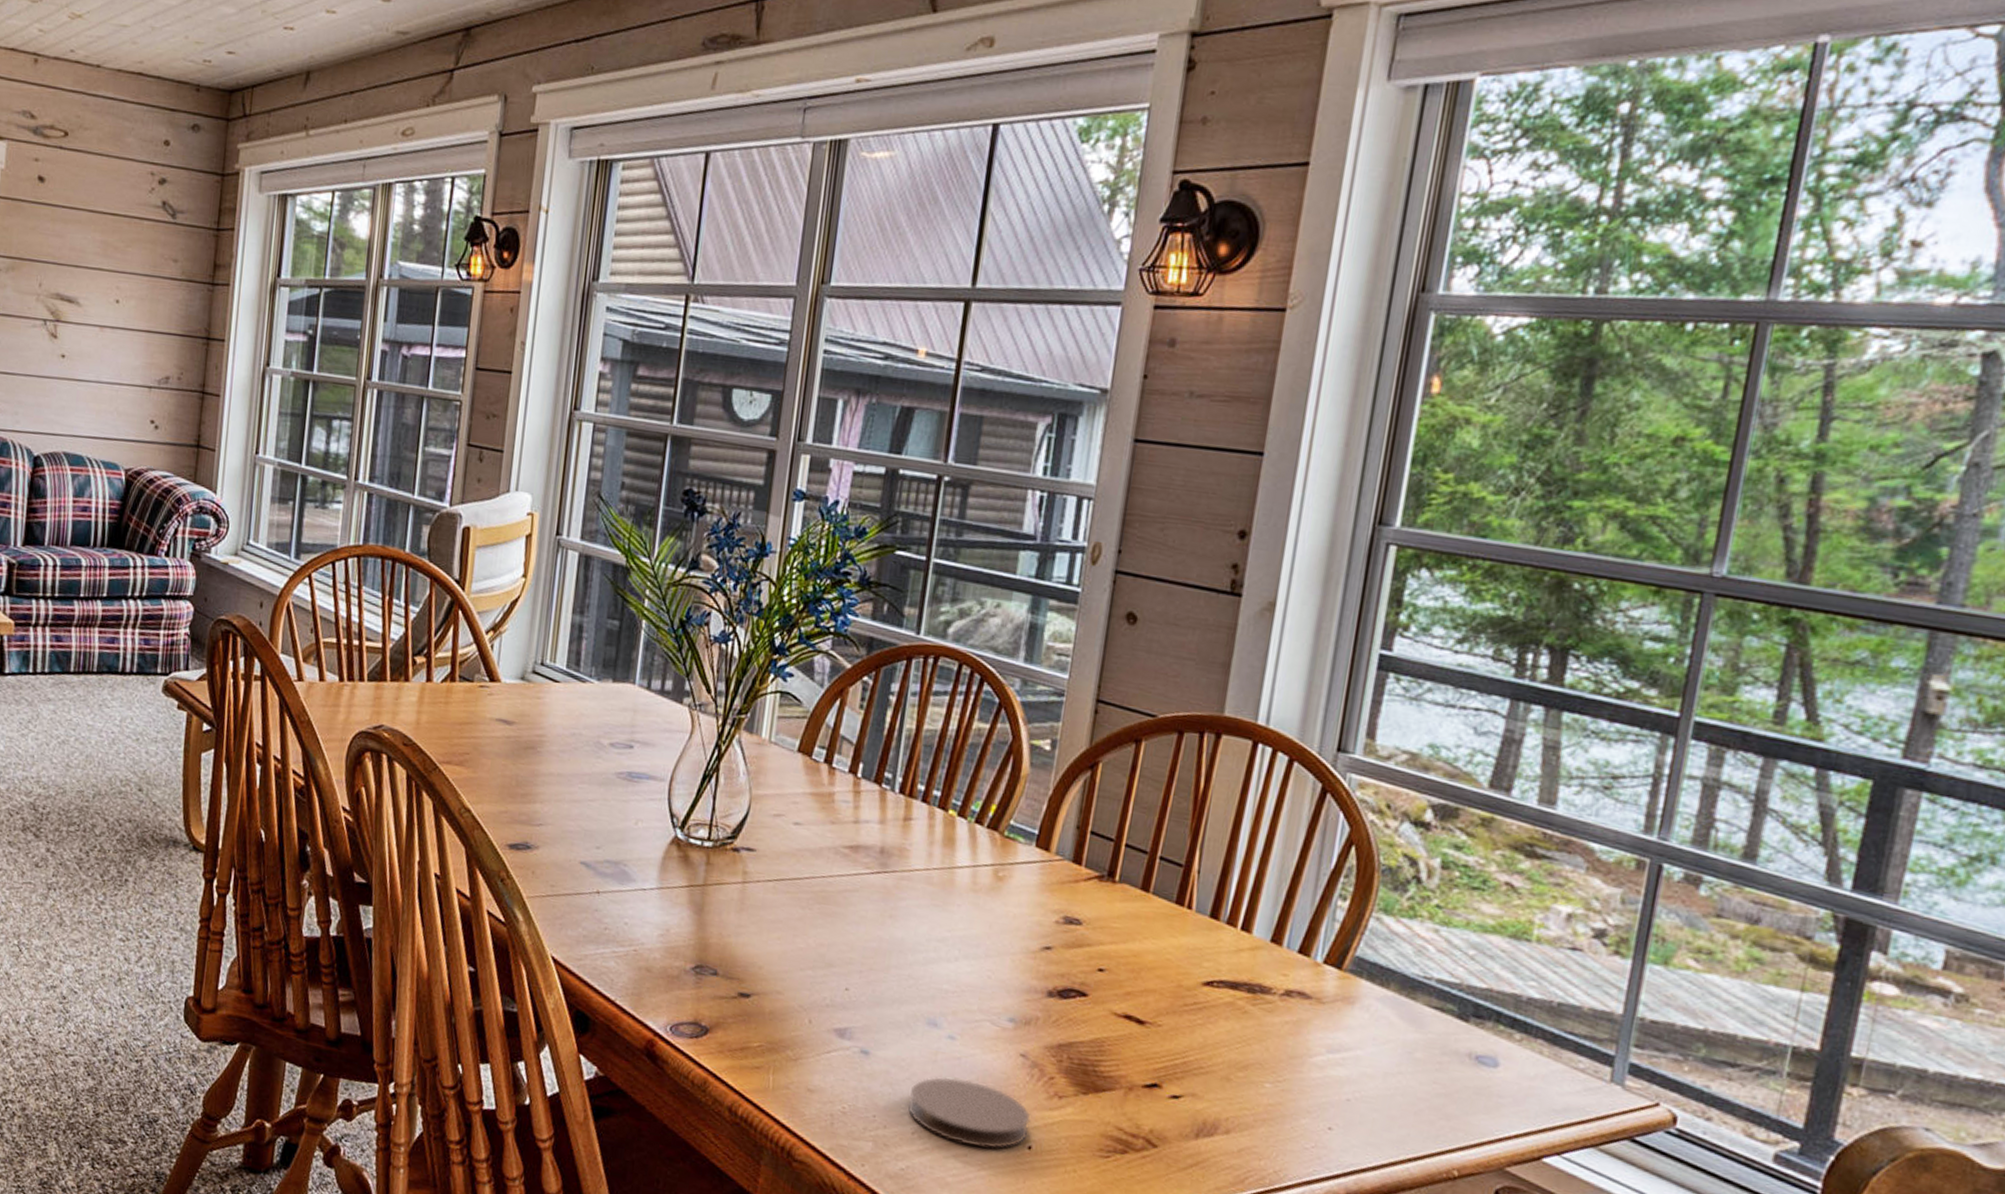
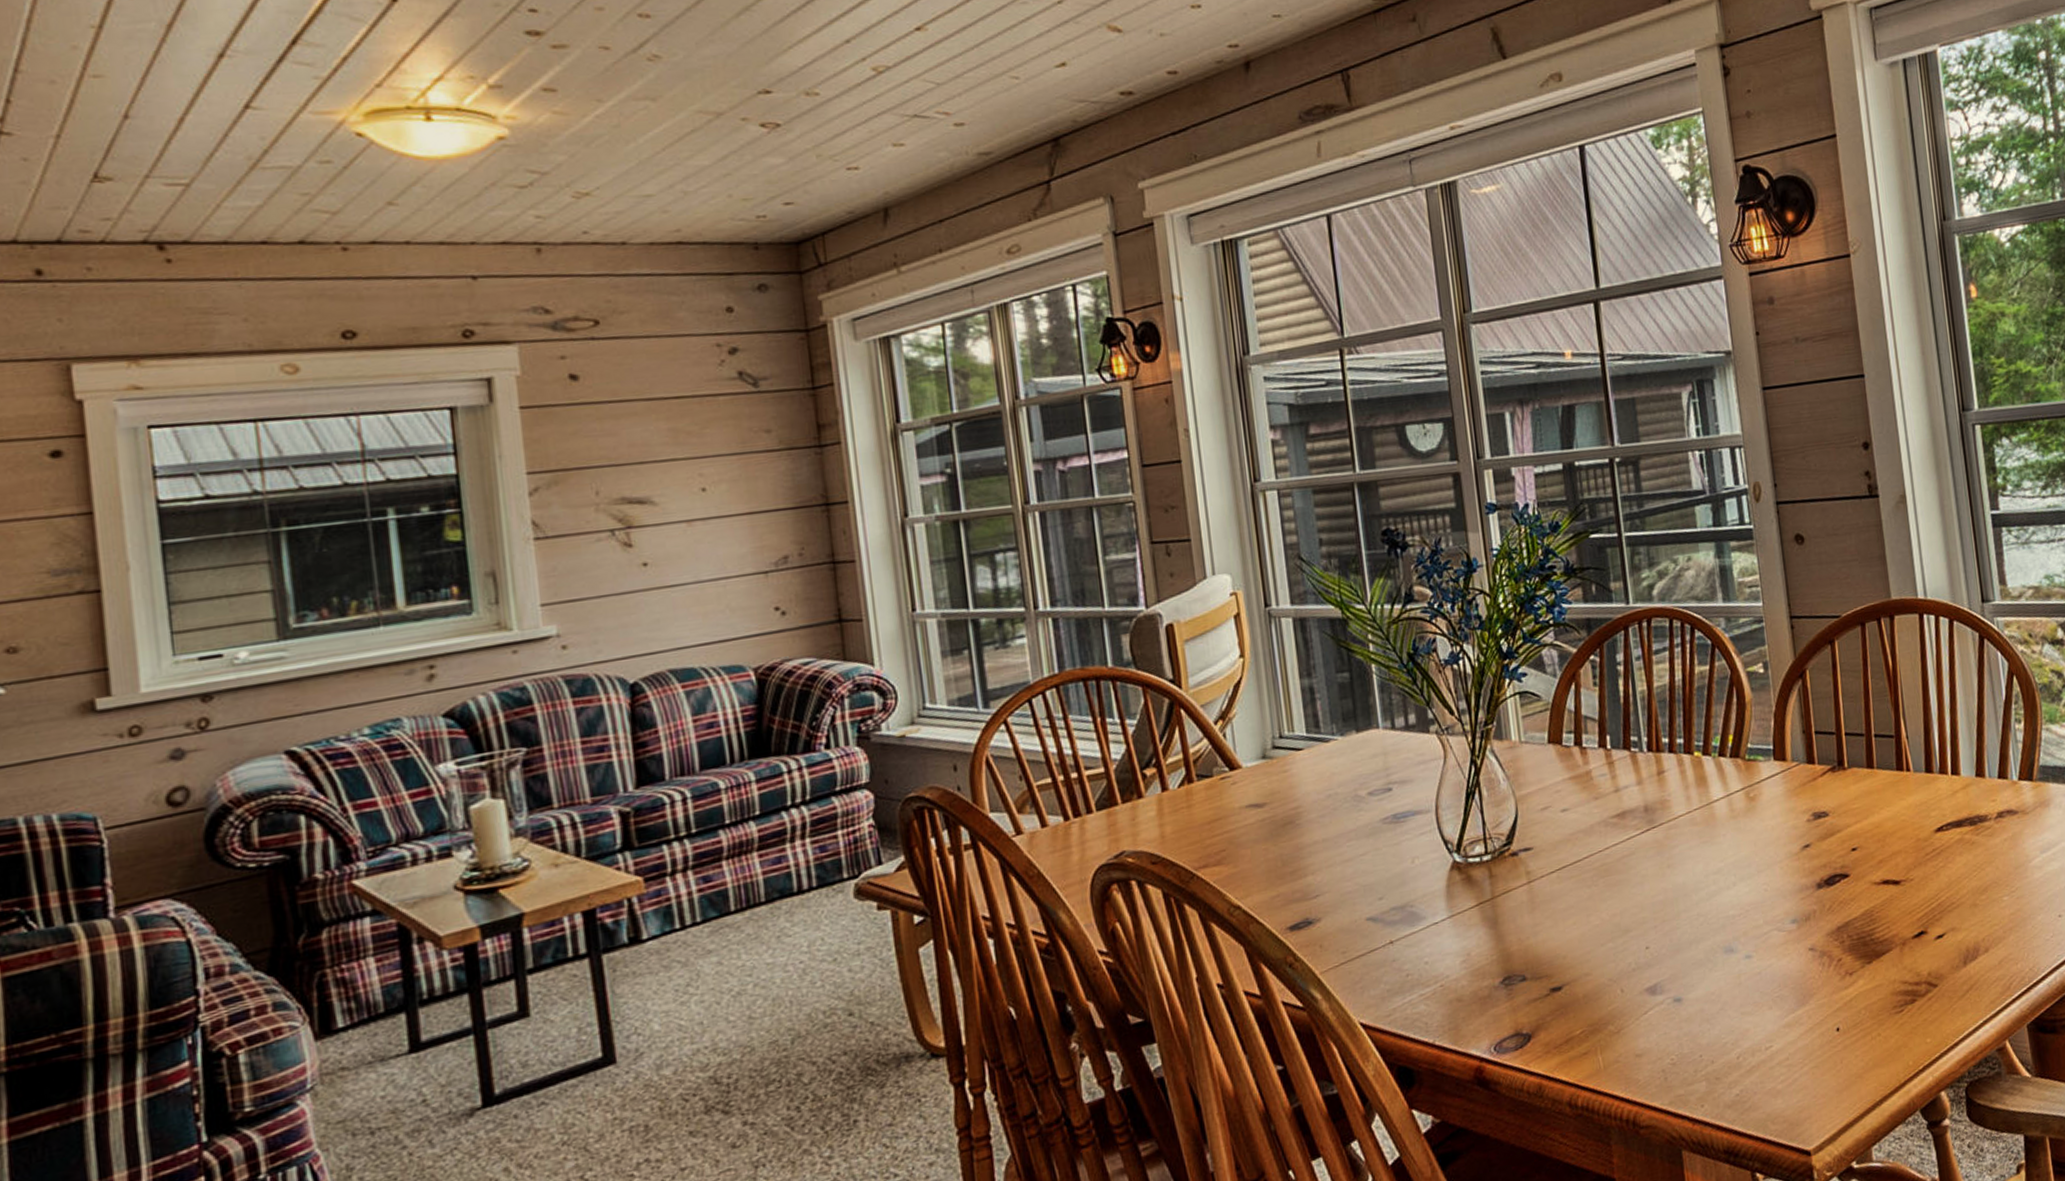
coaster: present [908,1076,1031,1149] -> none [1726,987,1834,1052]

